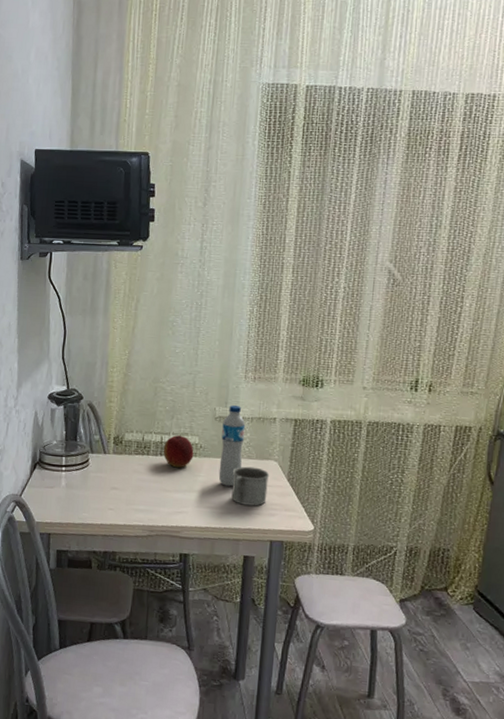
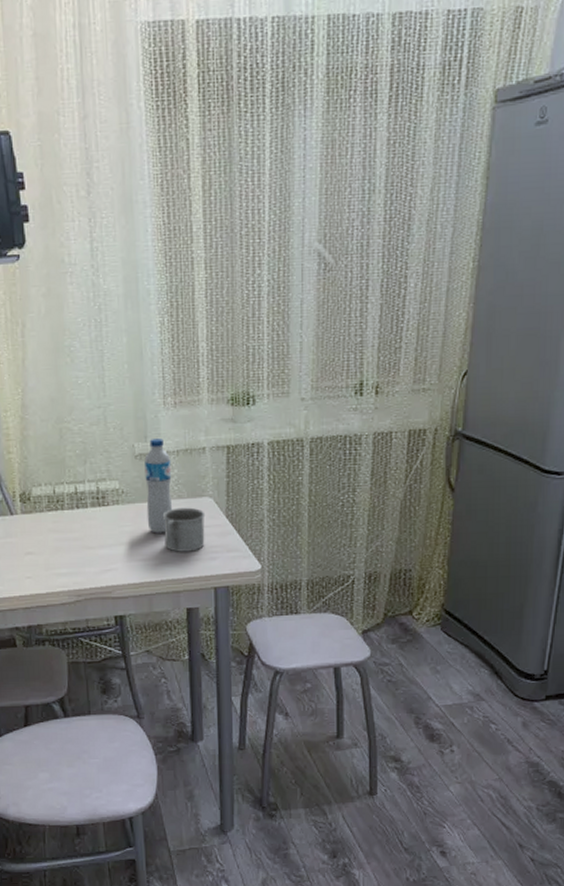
apple: present [163,435,194,468] -> none [79,482,116,520]

